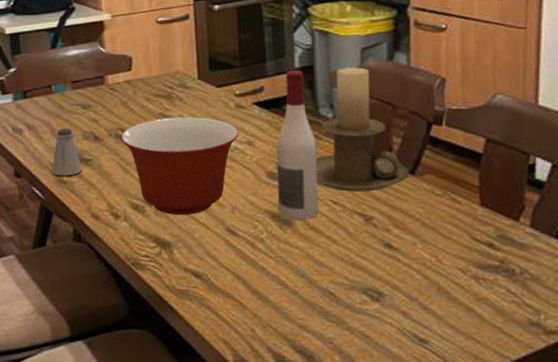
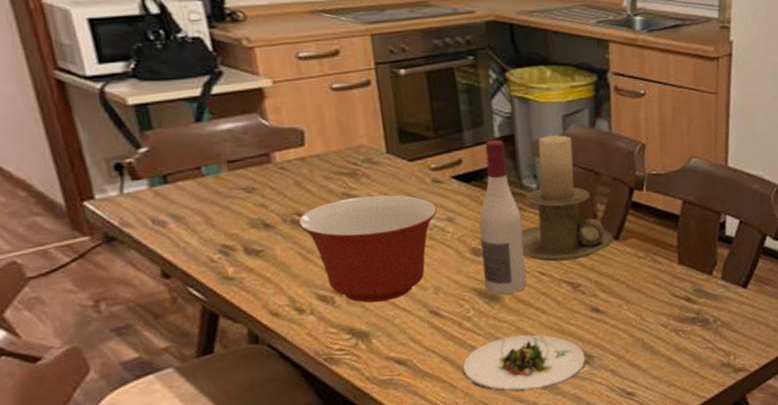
saltshaker: present [52,129,83,176] -> none [212,216,253,272]
salad plate: none [254,263,376,322] -> present [463,334,586,392]

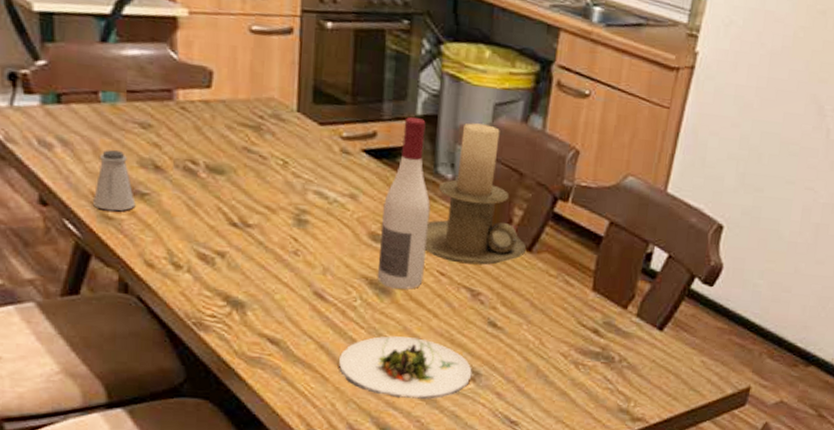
saltshaker: none [212,216,253,272] -> present [94,150,136,211]
mixing bowl: present [298,195,437,303] -> none [190,153,341,273]

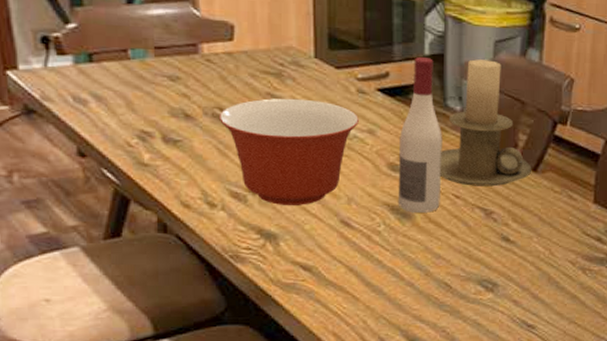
saltshaker: present [94,150,136,211] -> none [129,102,169,158]
mixing bowl: none [190,153,341,273] -> present [218,98,359,205]
salad plate: present [339,336,472,399] -> none [368,256,490,312]

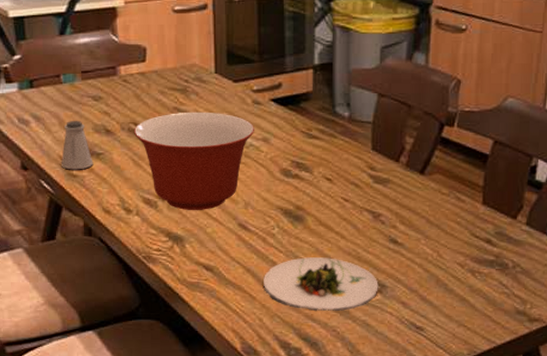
saltshaker: none [129,102,169,158] -> present [62,121,93,170]
salad plate: none [368,256,490,312] -> present [264,257,379,312]
wine bottle: present [398,57,443,213] -> none [290,67,332,216]
candle holder: present [439,59,532,187] -> none [329,66,419,190]

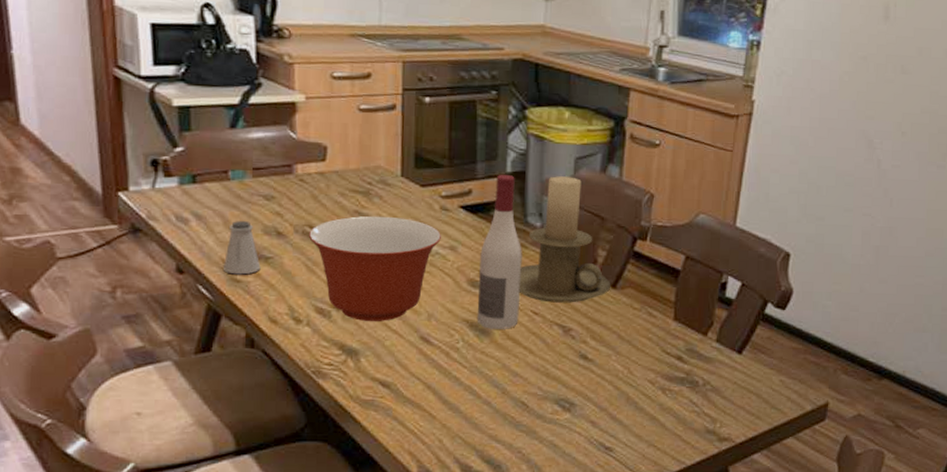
salad plate: present [264,257,379,312] -> none [445,373,567,432]
wine bottle: none [290,67,332,216] -> present [477,175,522,329]
candle holder: none [329,66,419,190] -> present [518,176,611,303]

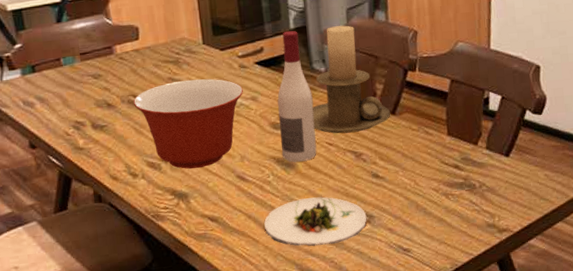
saltshaker: present [224,221,261,275] -> none [67,98,98,144]
salad plate: none [445,373,567,432] -> present [264,197,367,247]

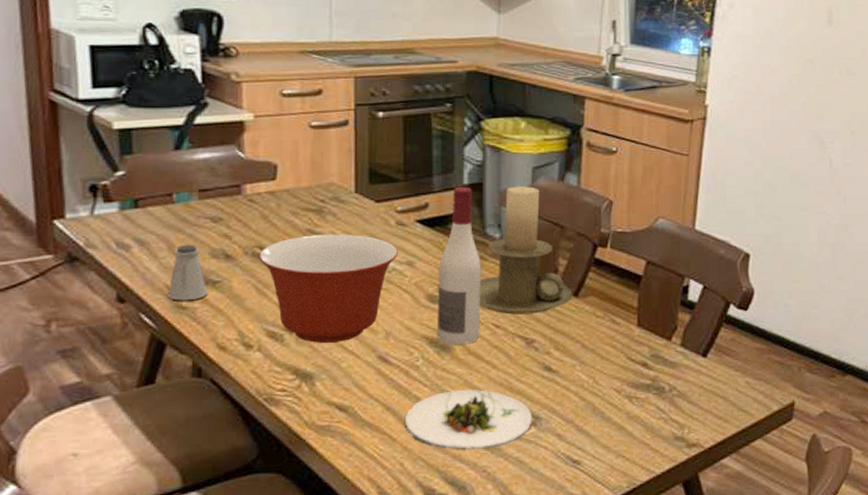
saltshaker: none [67,98,98,144] -> present [168,245,208,301]

